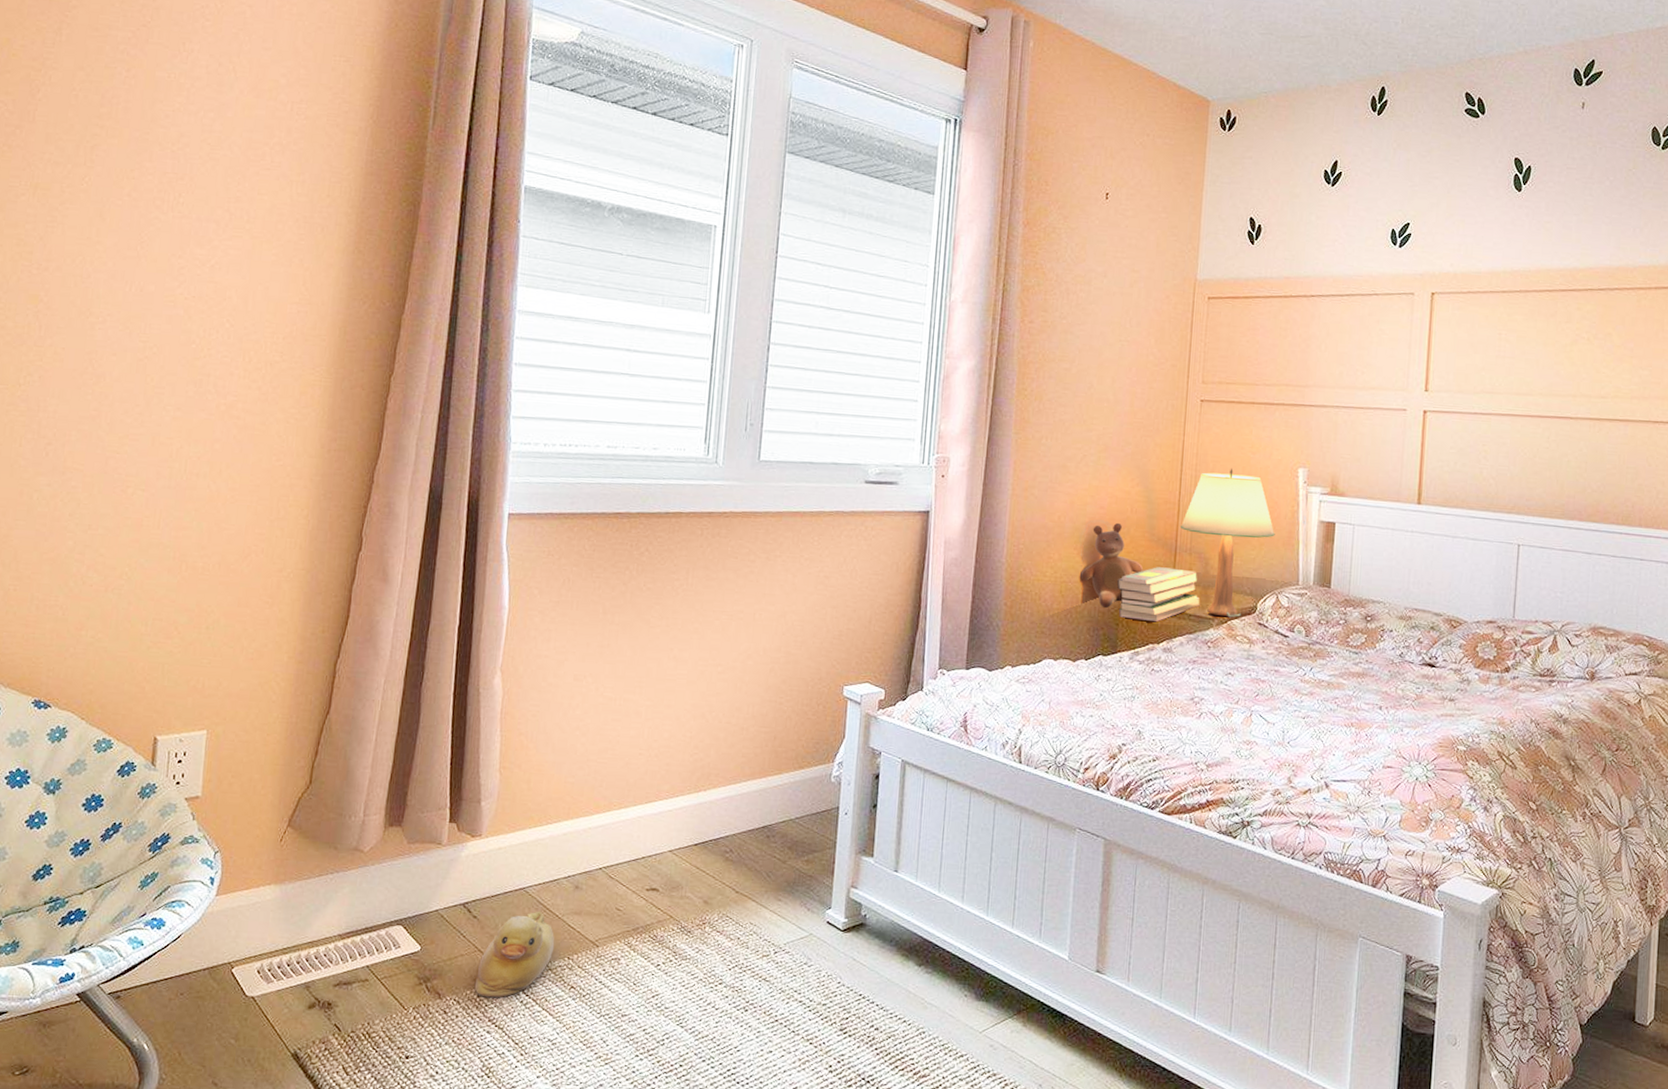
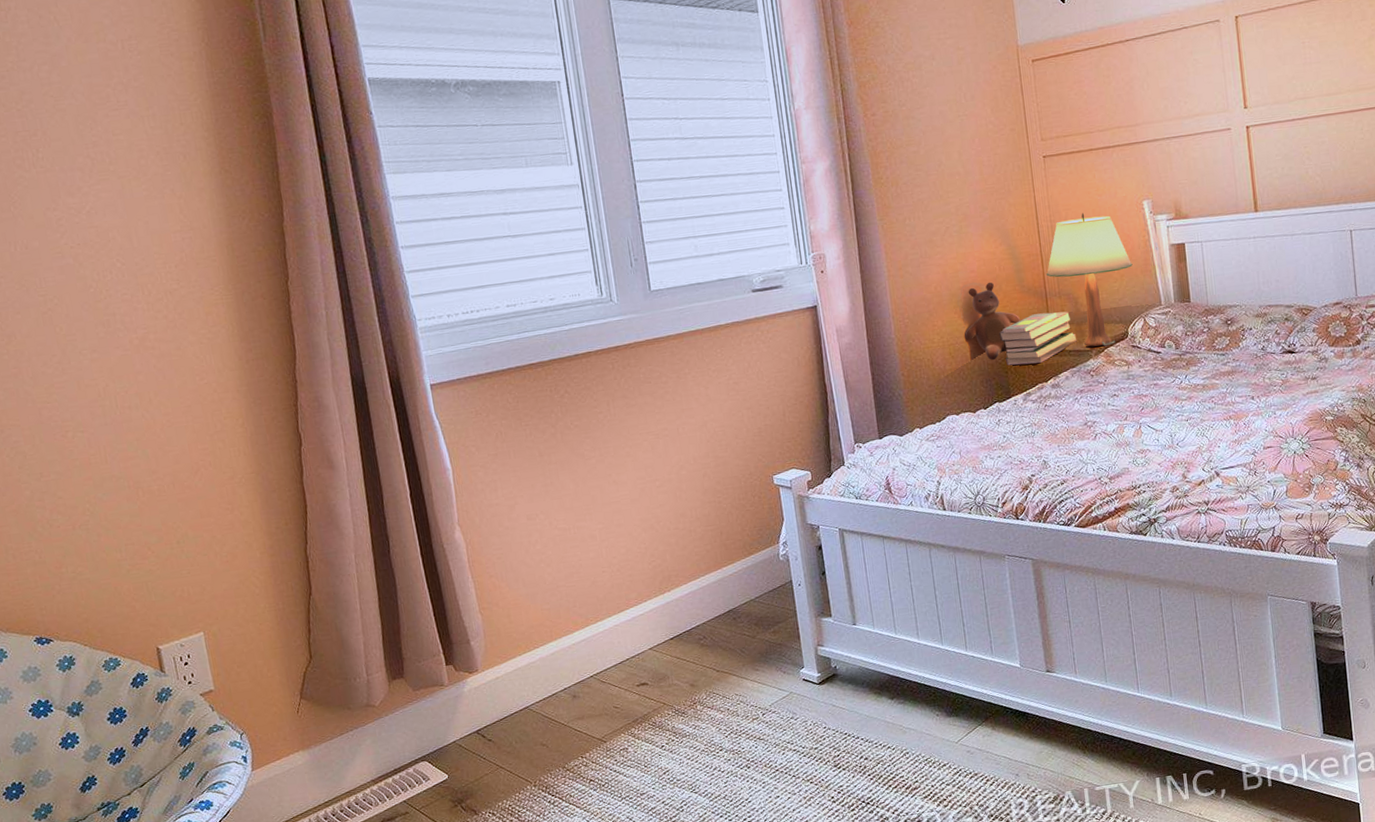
rubber duck: present [474,911,555,998] -> none [503,723,567,805]

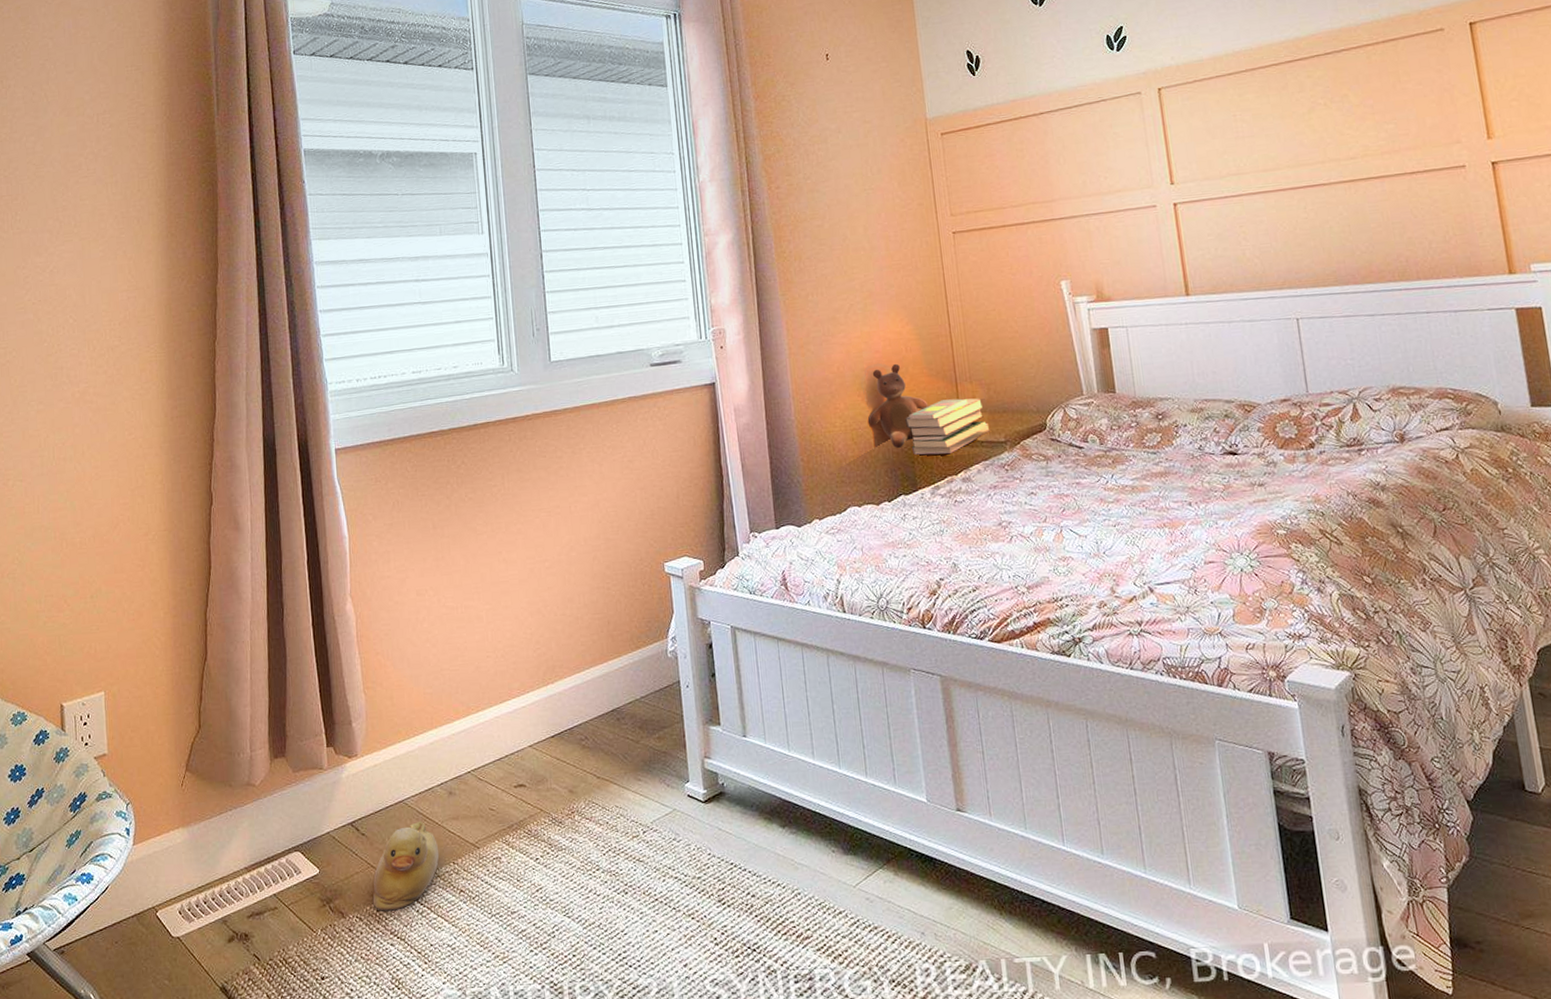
rubber duck: none [503,723,567,805] -> present [372,820,440,911]
table lamp: present [1046,212,1133,347] -> none [956,292,1051,438]

